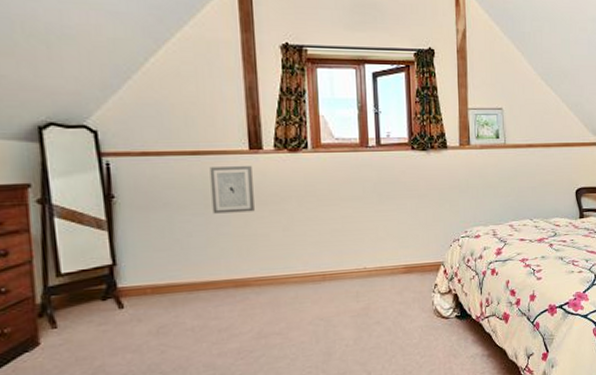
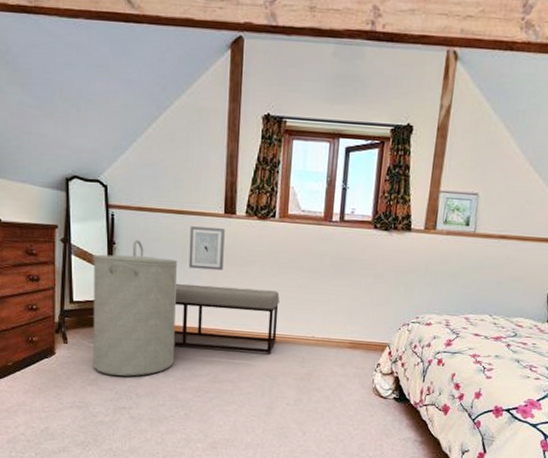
laundry hamper: none [84,189,206,357] -> present [93,239,178,377]
bench: none [198,225,325,305] -> present [173,283,280,353]

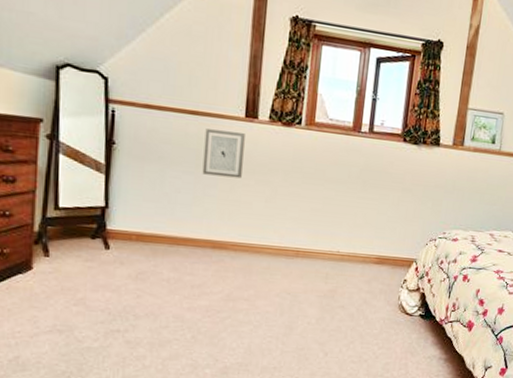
laundry hamper: present [93,239,178,377] -> none [81,140,190,295]
bench: present [173,283,280,353] -> none [181,190,304,269]

